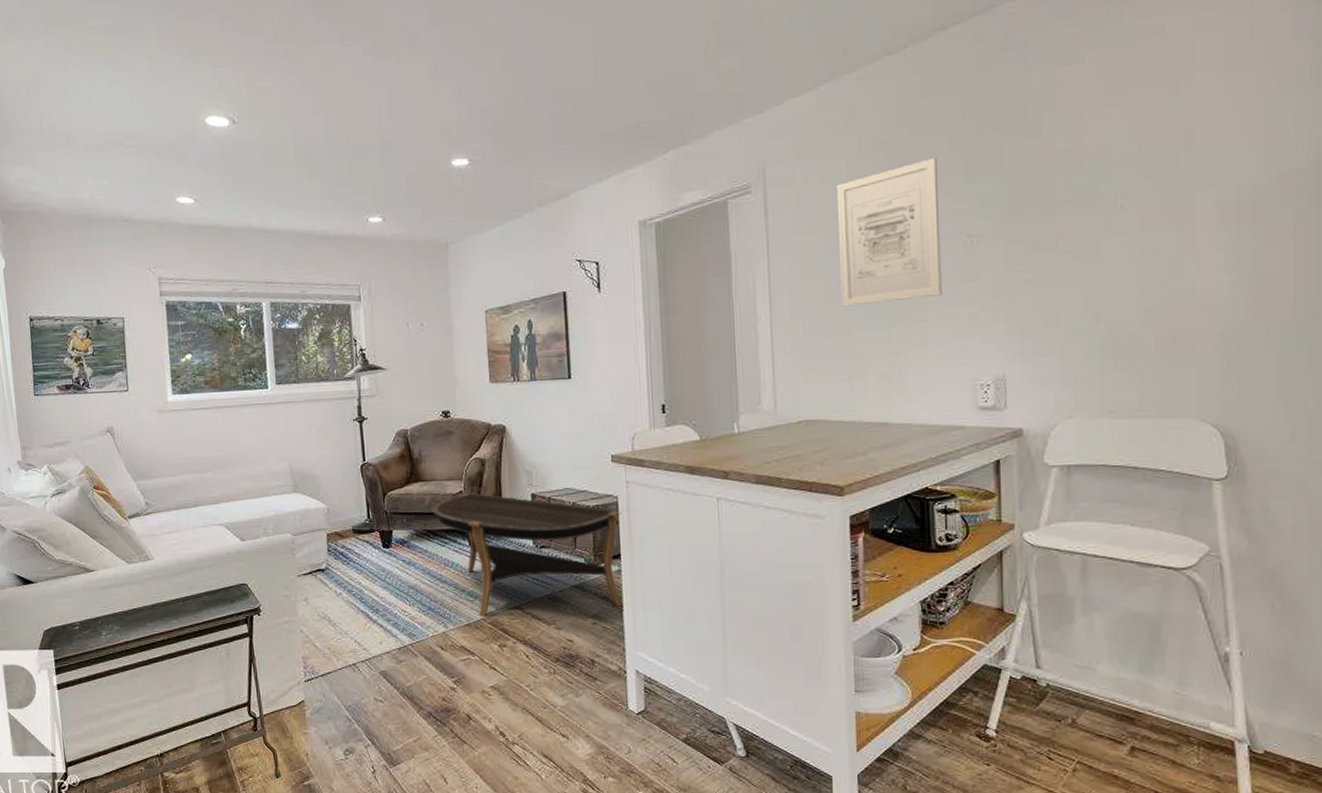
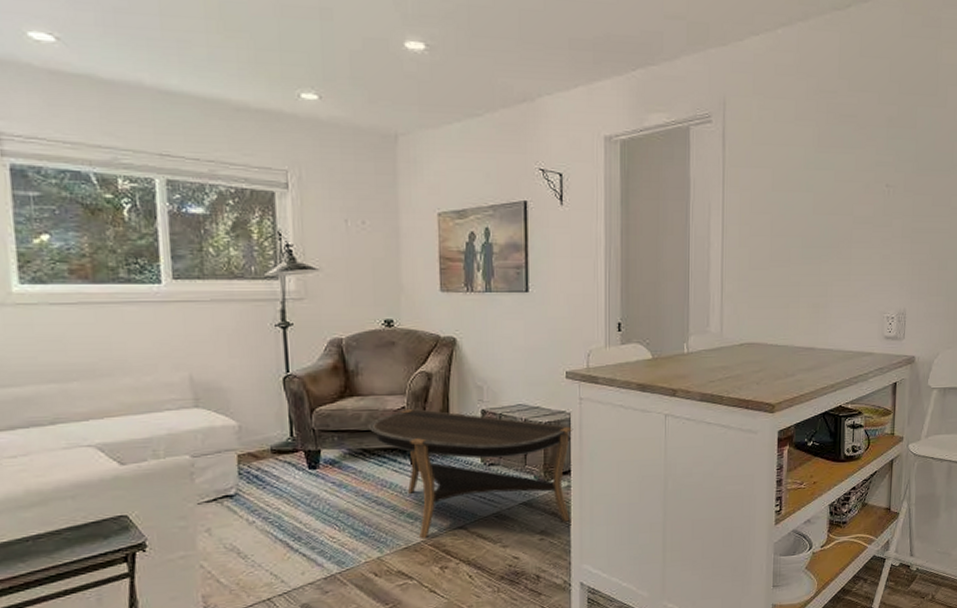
wall art: present [836,157,942,307] -> none [783,111,867,240]

